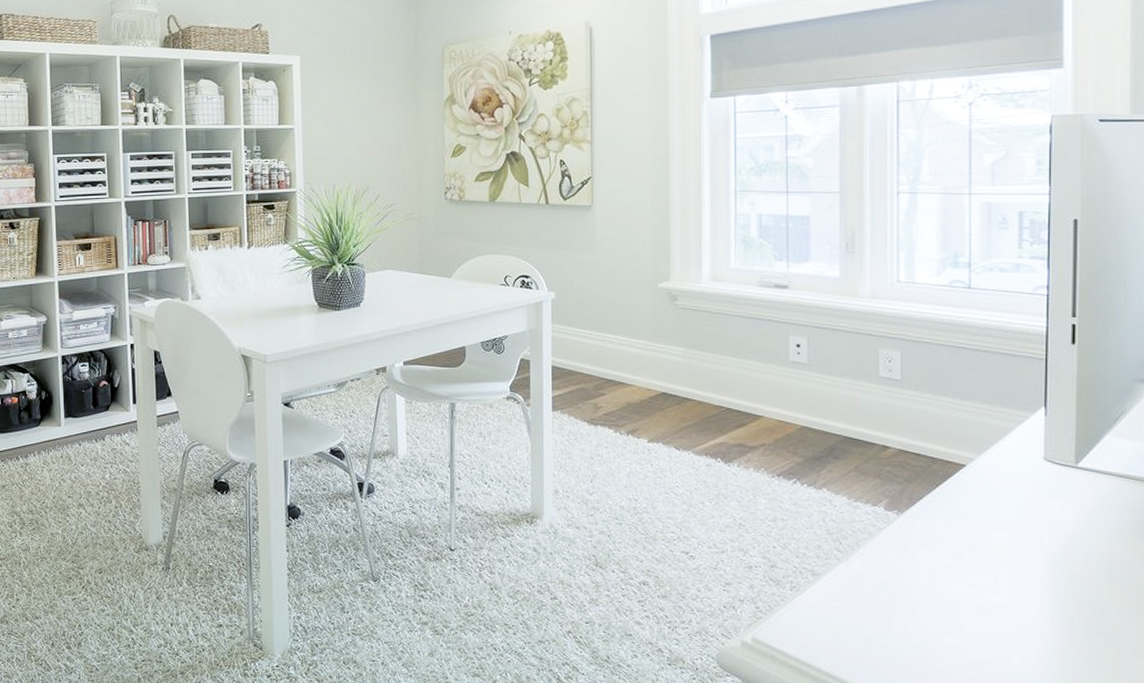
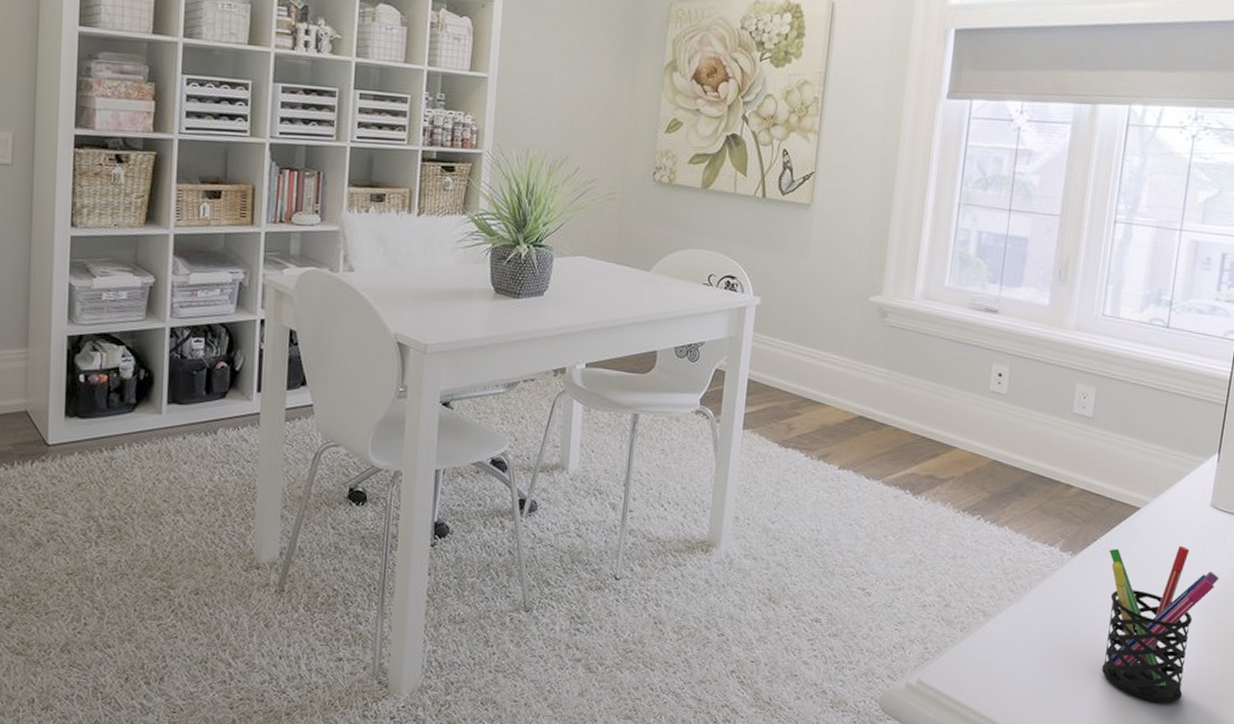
pen holder: none [938,500,1065,658] -> present [1101,545,1220,703]

